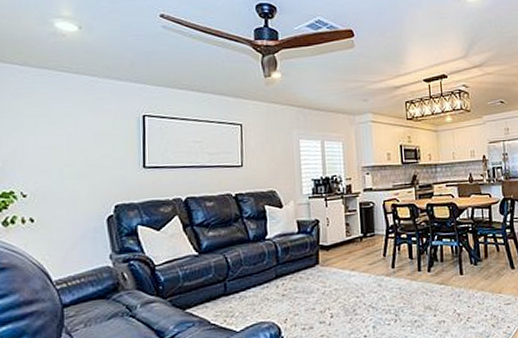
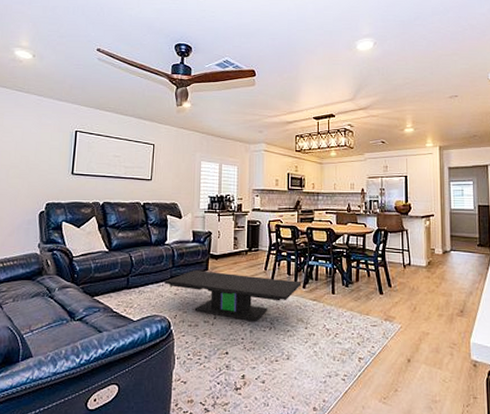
coffee table: none [269,264,426,316] -> present [165,270,302,321]

